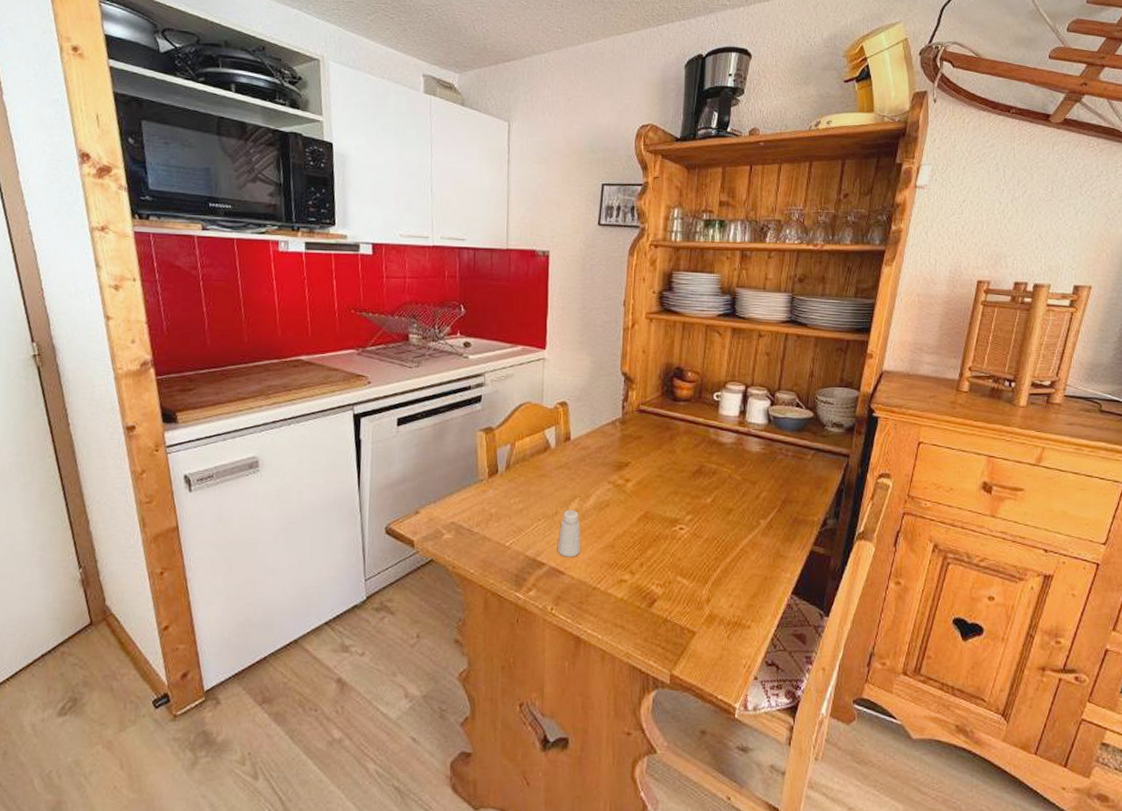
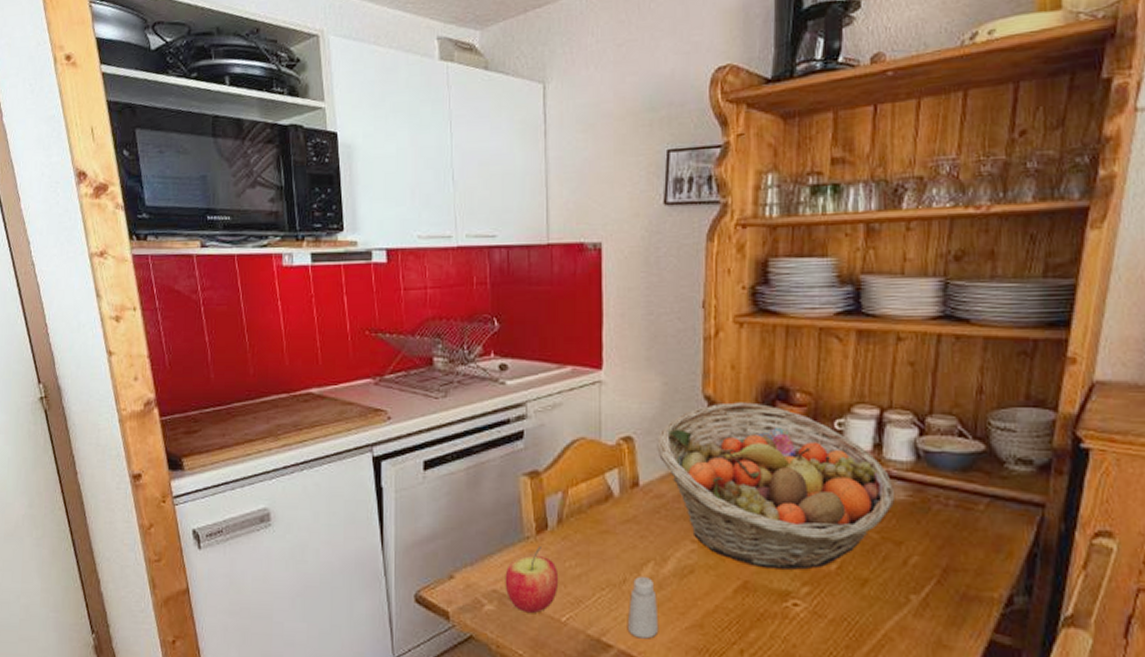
apple: none [461,487,505,540] -> present [505,547,559,613]
fruit basket: none [585,378,753,503] -> present [657,402,896,570]

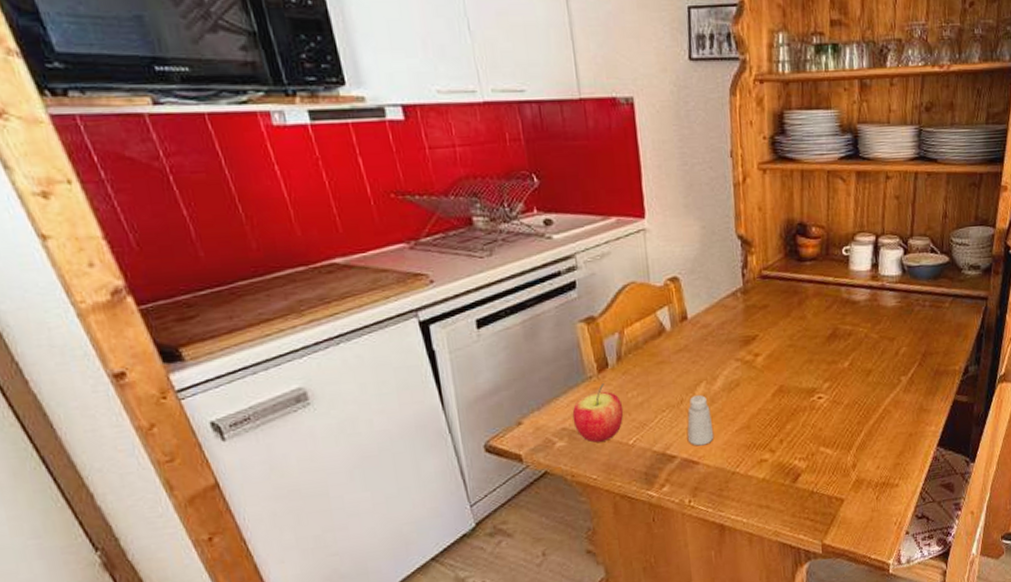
fruit basket: present [657,402,896,570] -> none [700,238,889,373]

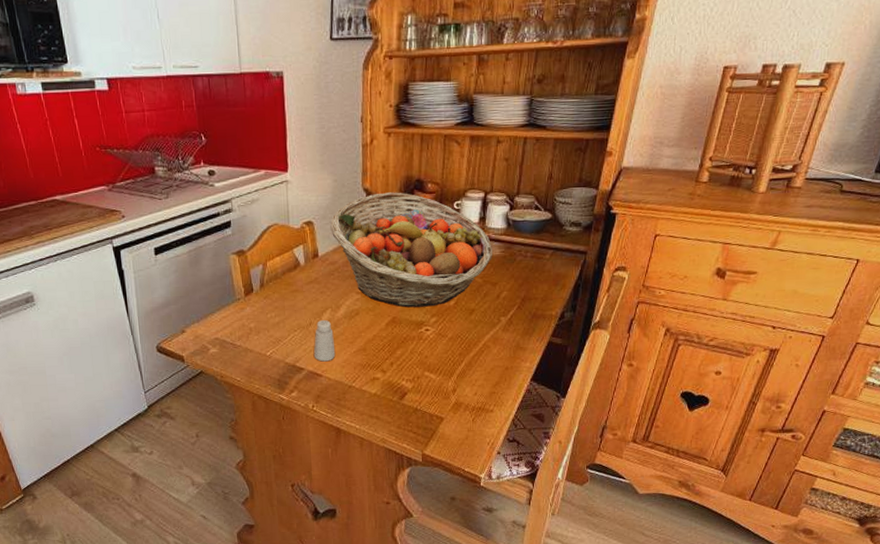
apple: present [572,383,624,443] -> none [223,305,264,351]
fruit basket: none [700,238,889,373] -> present [330,192,493,308]

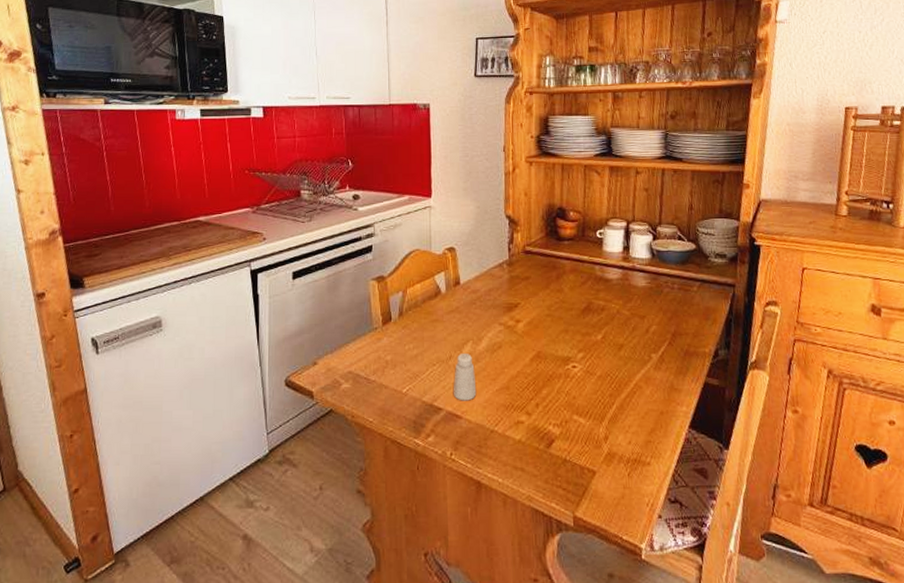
fruit basket: present [330,192,493,308] -> none [473,219,639,341]

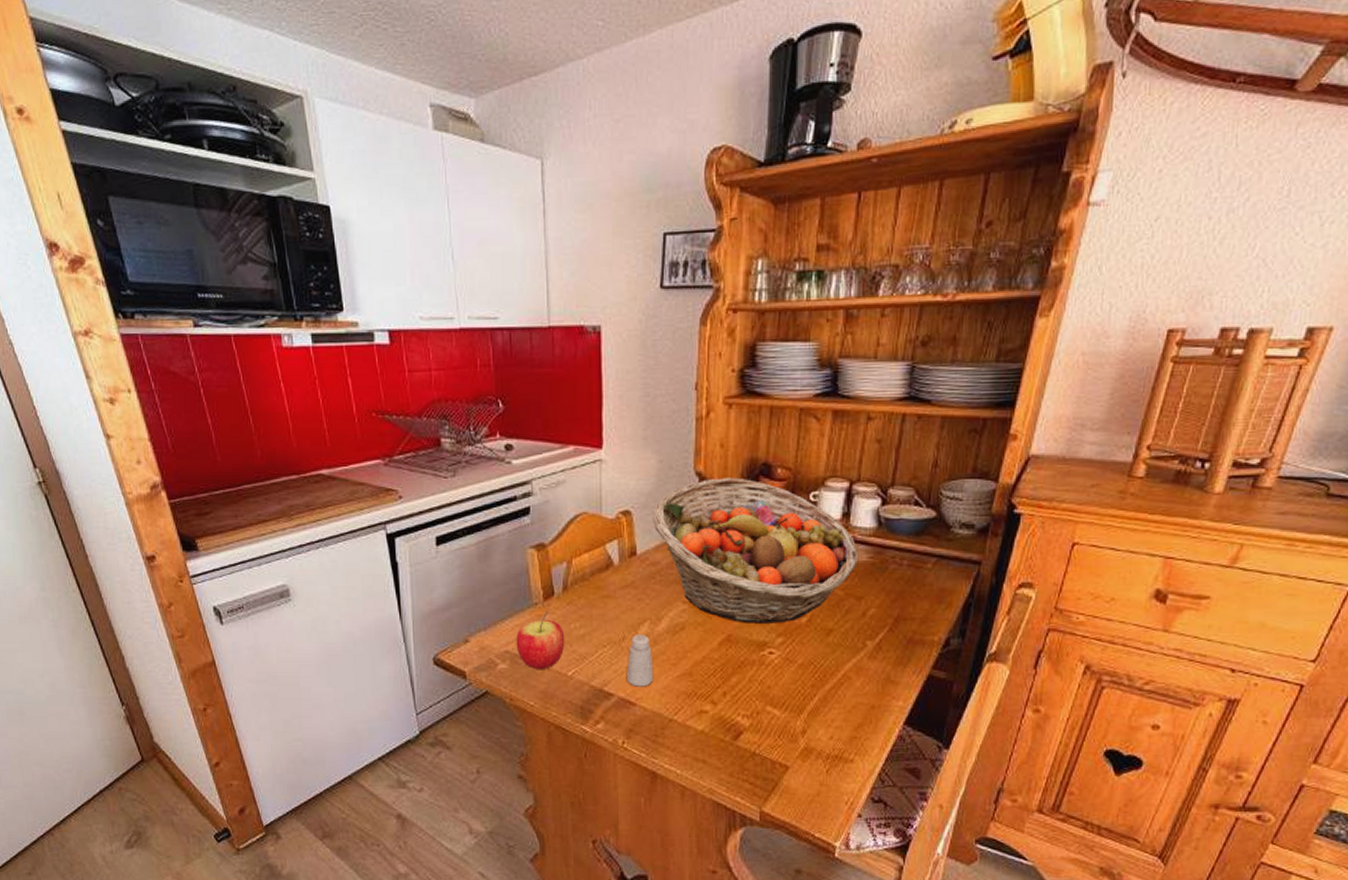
apple: none [358,335,401,387] -> present [516,611,565,669]
fruit basket: none [473,219,639,341] -> present [653,477,859,623]

